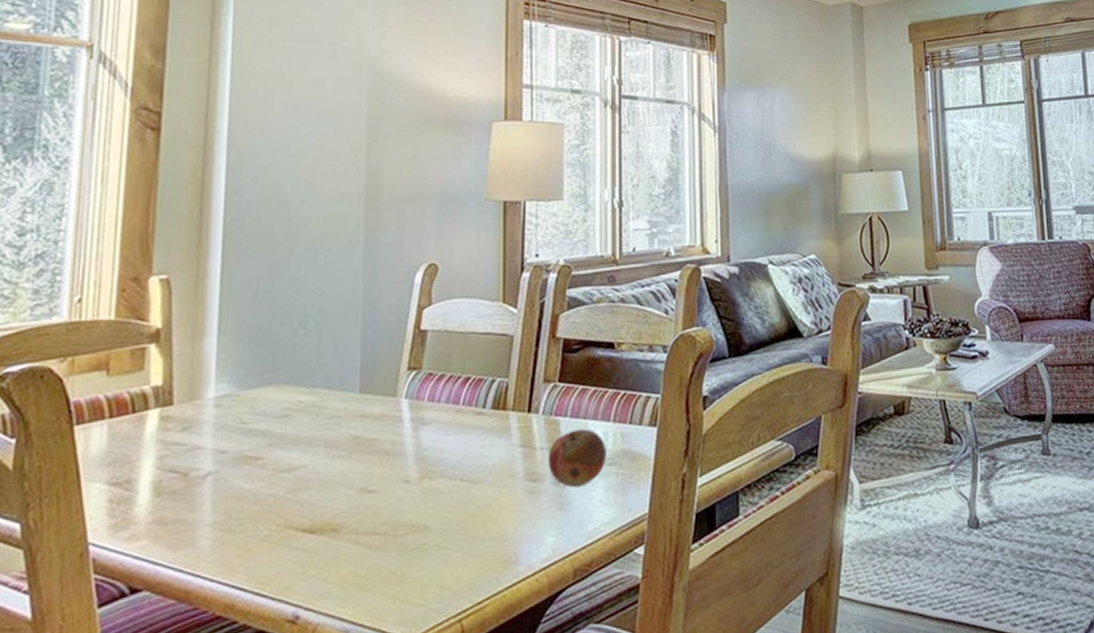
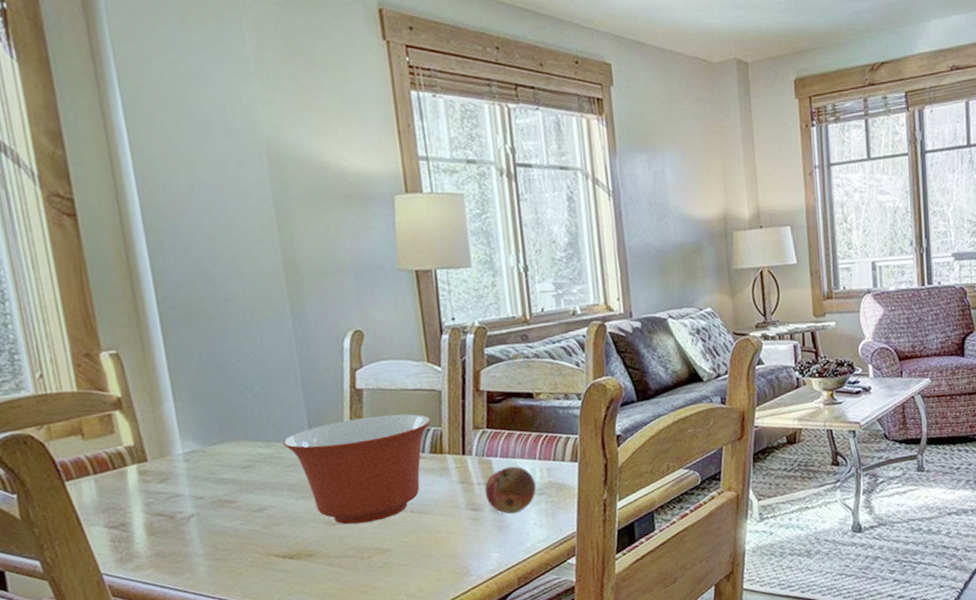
mixing bowl: none [329,361,498,493] -> present [283,414,431,525]

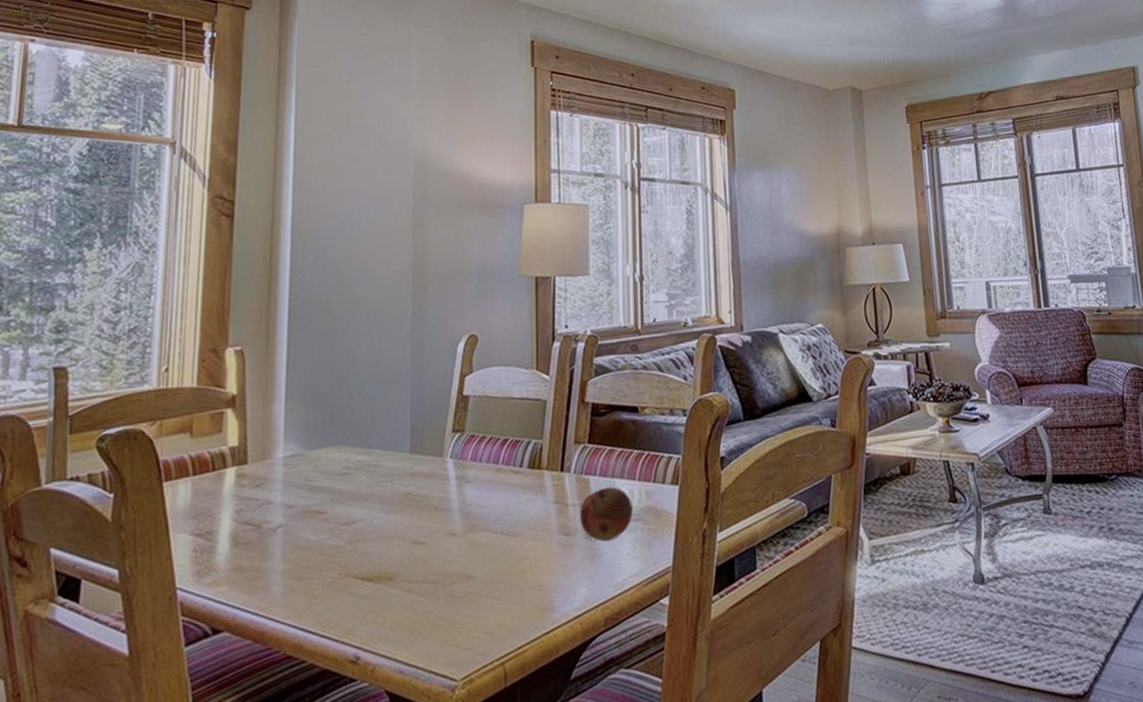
mixing bowl: present [283,414,431,525] -> none [383,424,533,545]

